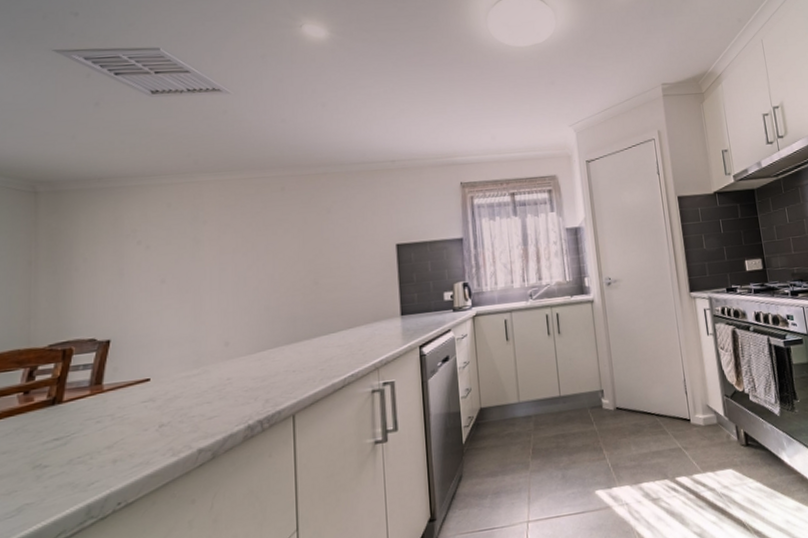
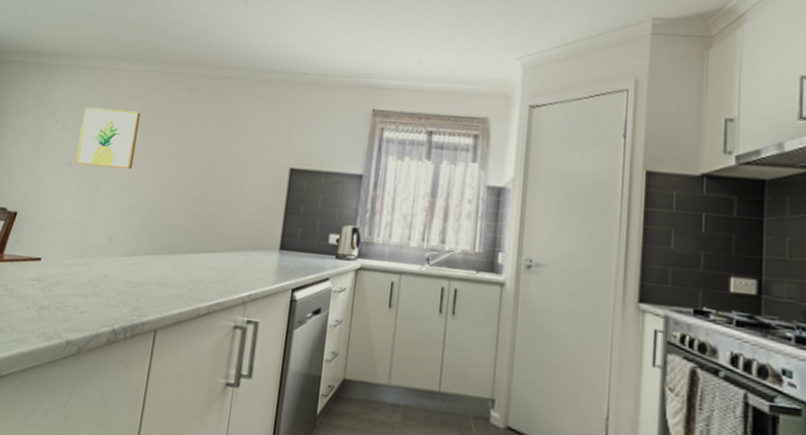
wall art: none [168,219,236,280] -> present [75,107,141,170]

